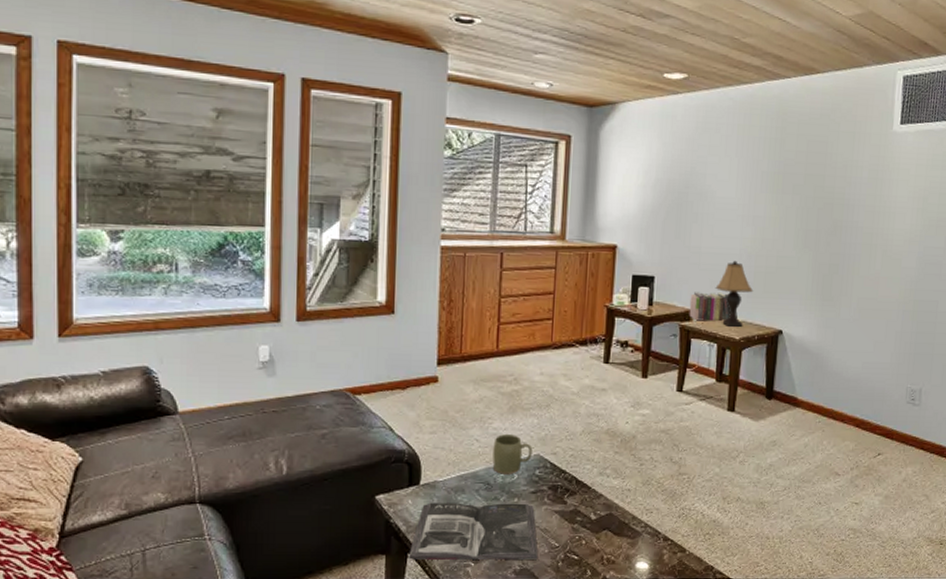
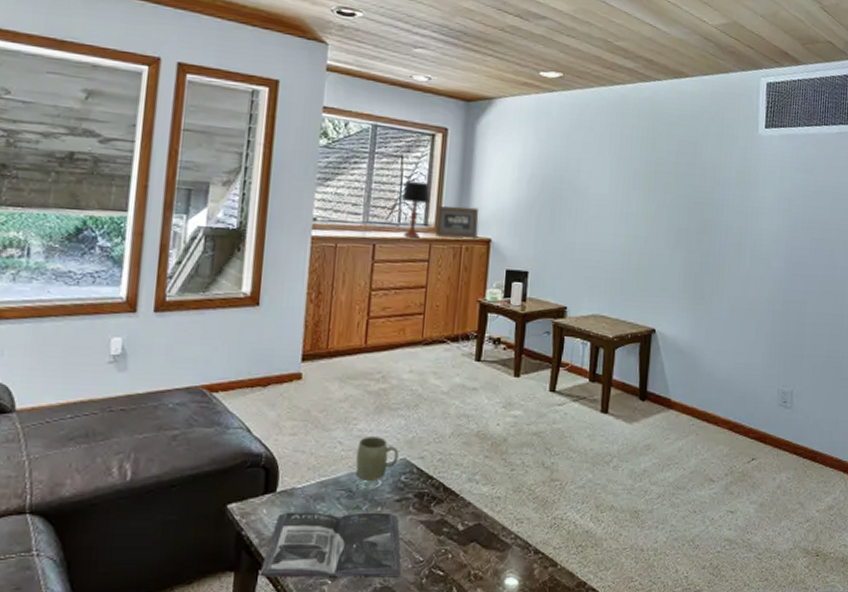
table lamp: none [526,189,555,246] -> present [401,180,430,238]
picture frame: none [562,213,604,245] -> present [436,206,479,238]
books: present [689,292,738,322] -> none [562,288,611,319]
lamp: present [715,260,754,328] -> none [588,257,627,326]

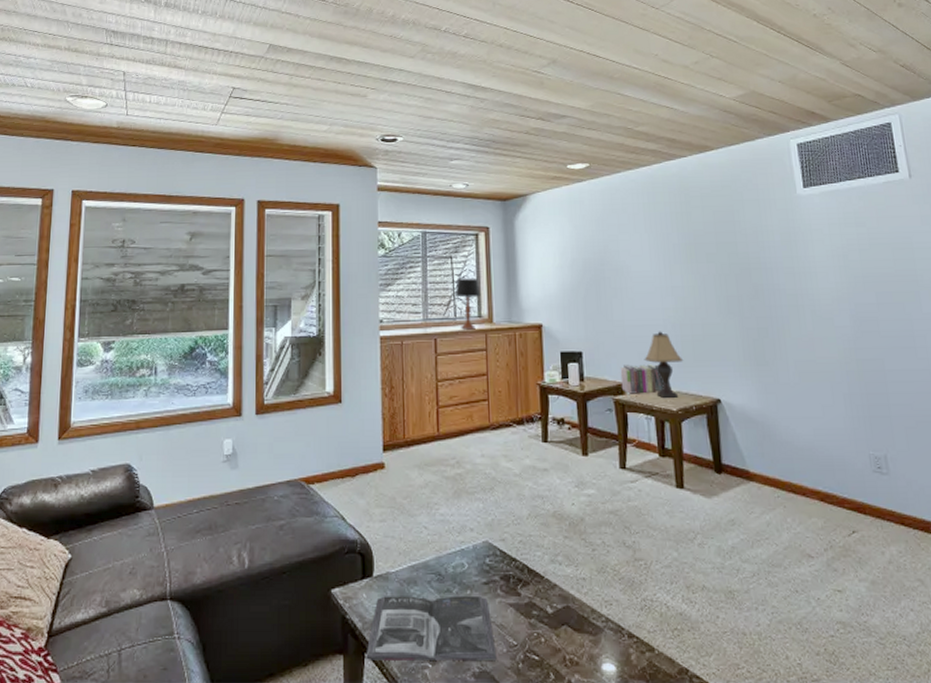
mug: present [355,437,399,480] -> none [442,520,481,564]
picture frame: present [436,206,479,238] -> none [488,296,529,327]
books: none [562,288,611,319] -> present [620,364,671,394]
lamp: none [588,257,627,326] -> present [644,331,684,399]

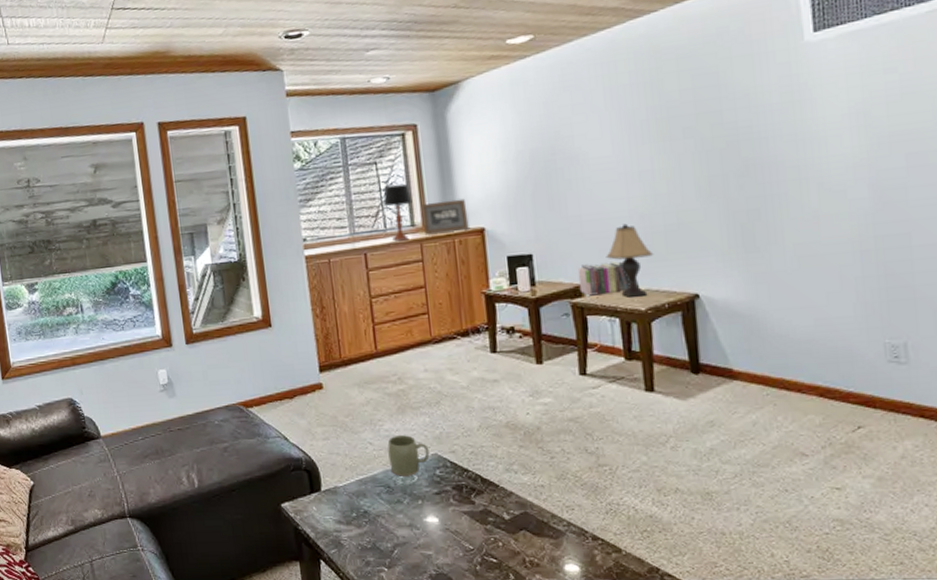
magazine: present [366,595,497,660] -> none [321,505,454,566]
mug: none [442,520,481,564] -> present [387,435,430,476]
picture frame: none [488,296,529,327] -> present [420,198,469,235]

